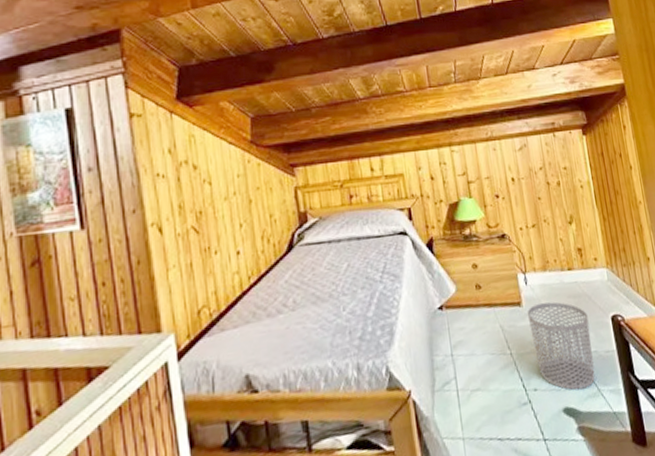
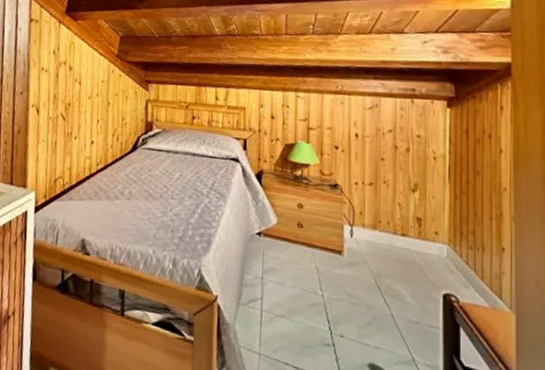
waste bin: present [528,302,596,391] -> none [347,258,415,354]

